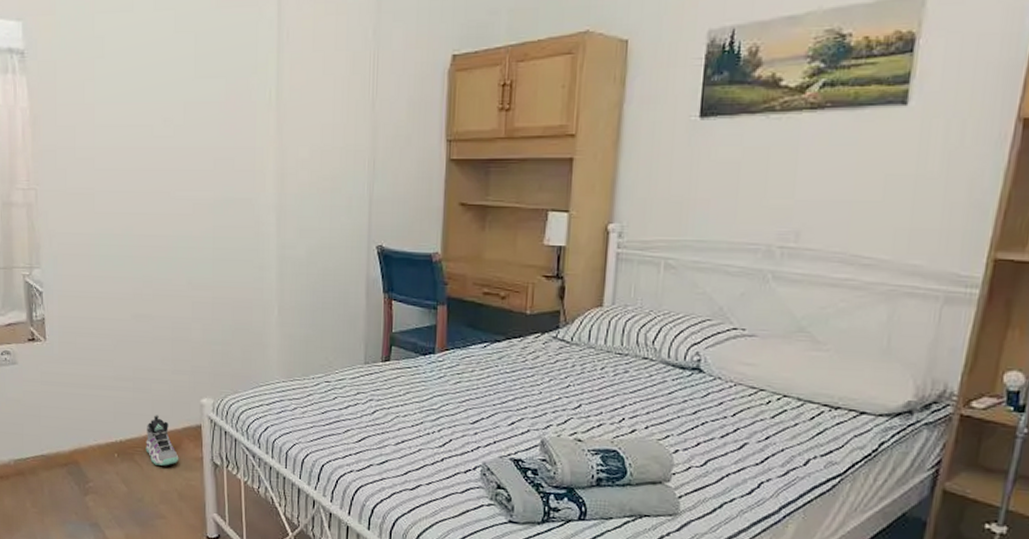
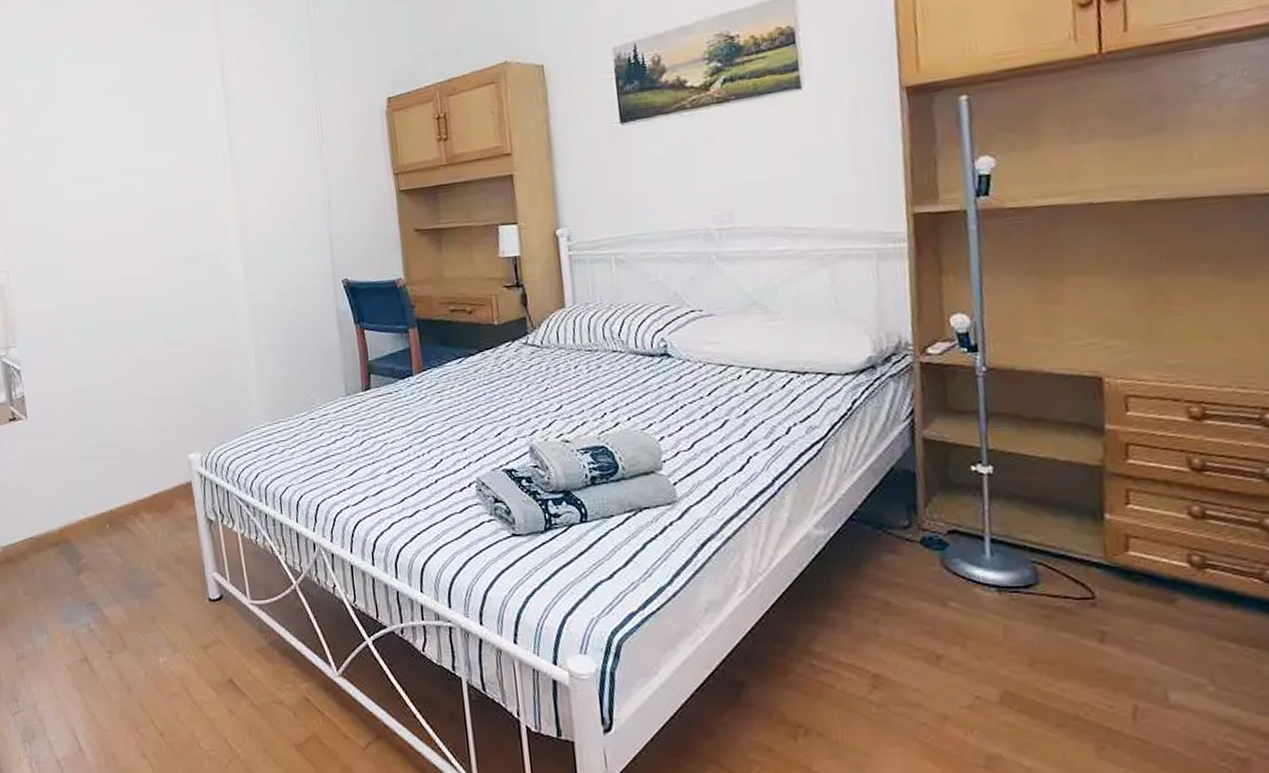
sneaker: present [146,415,179,466] -> none [136,478,172,530]

